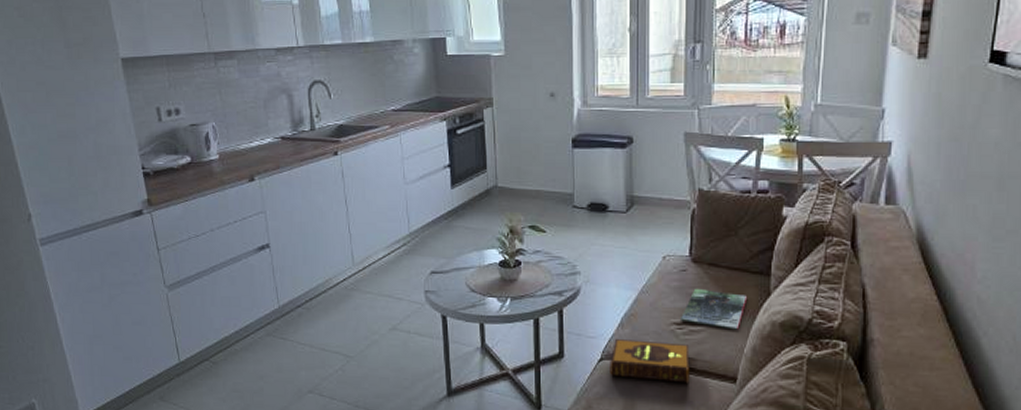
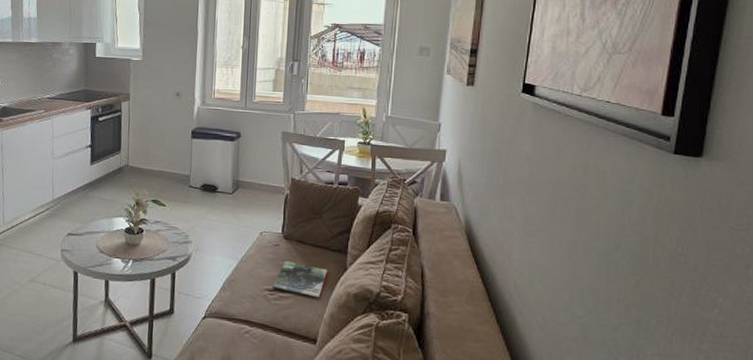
hardback book: present [610,339,690,384] -> none [211,300,279,342]

